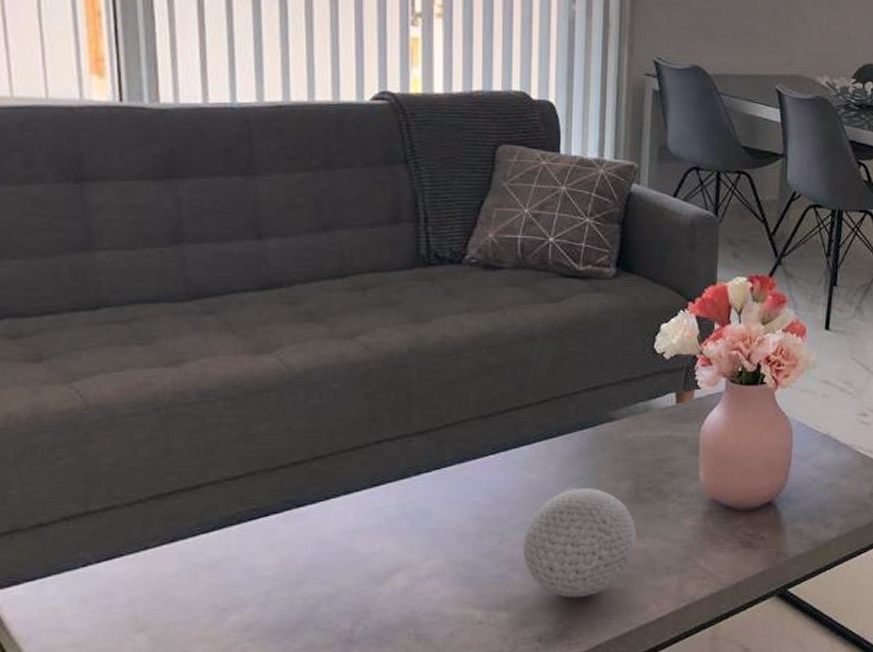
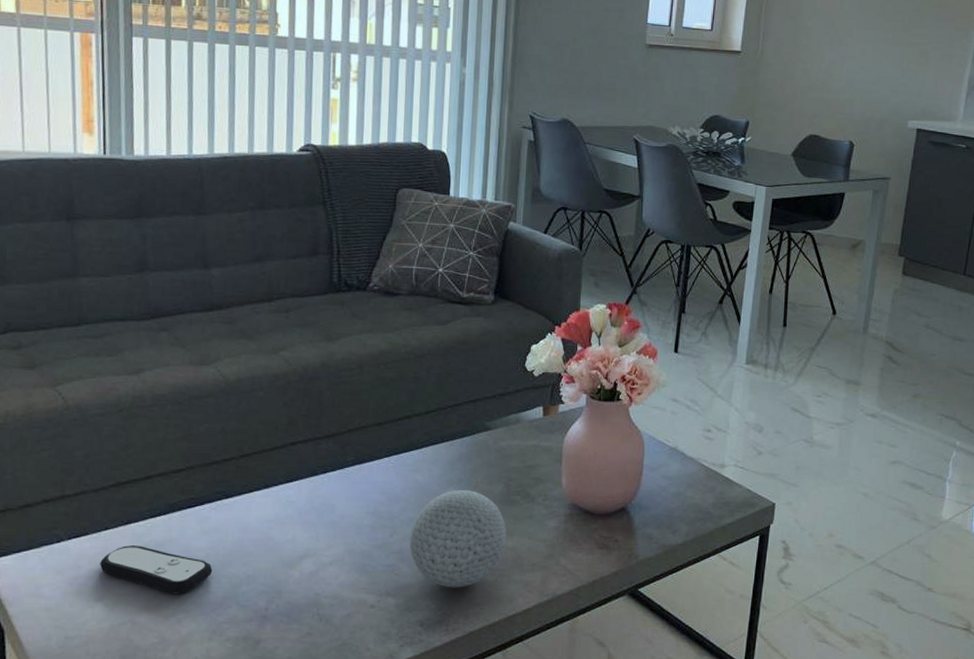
remote control: none [138,566,284,621] -> present [99,545,213,595]

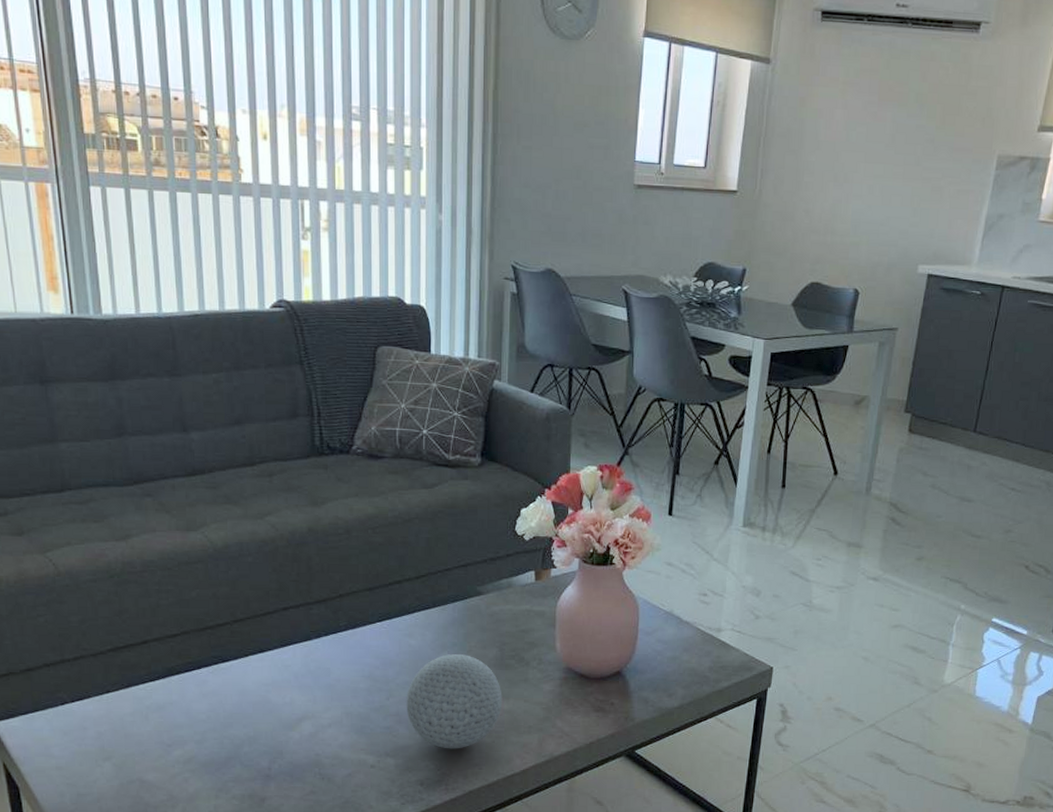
remote control: present [99,545,213,595] -> none [104,708,215,755]

